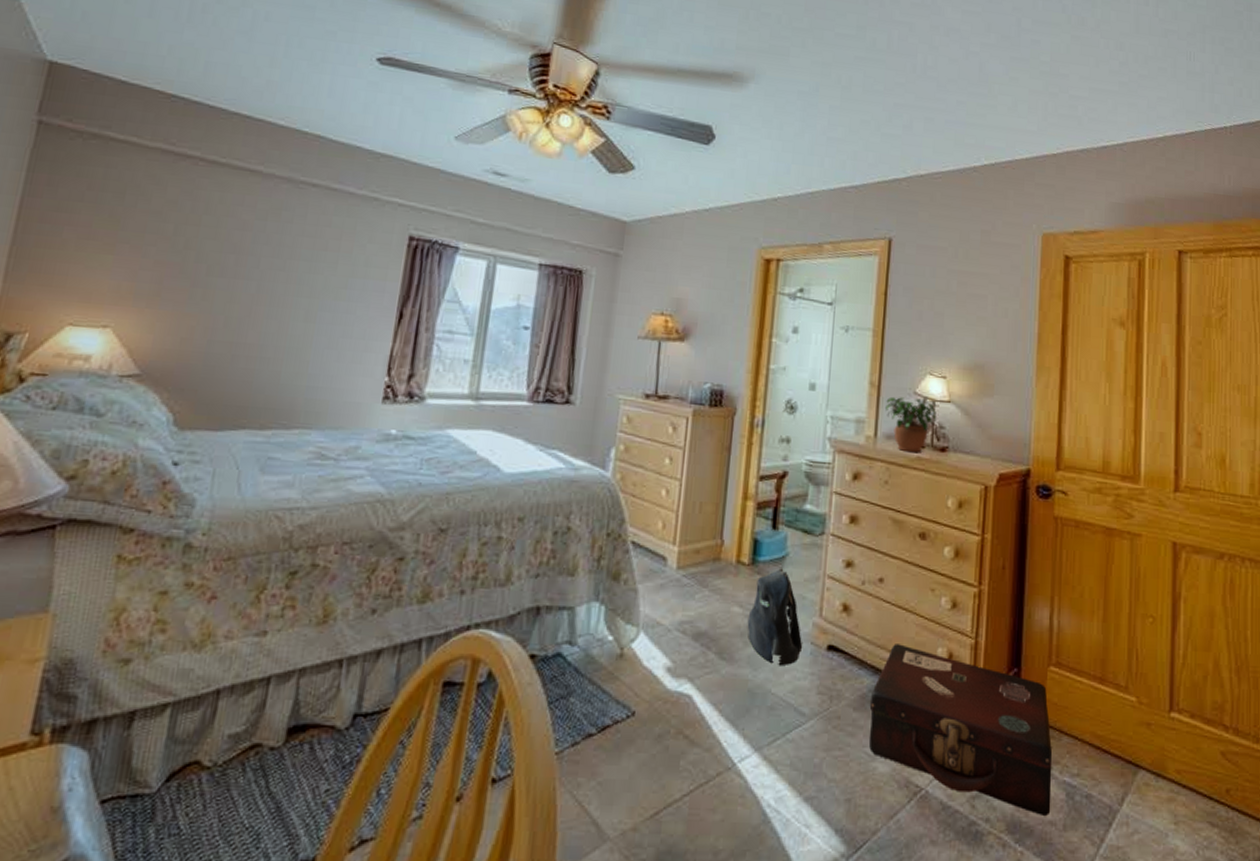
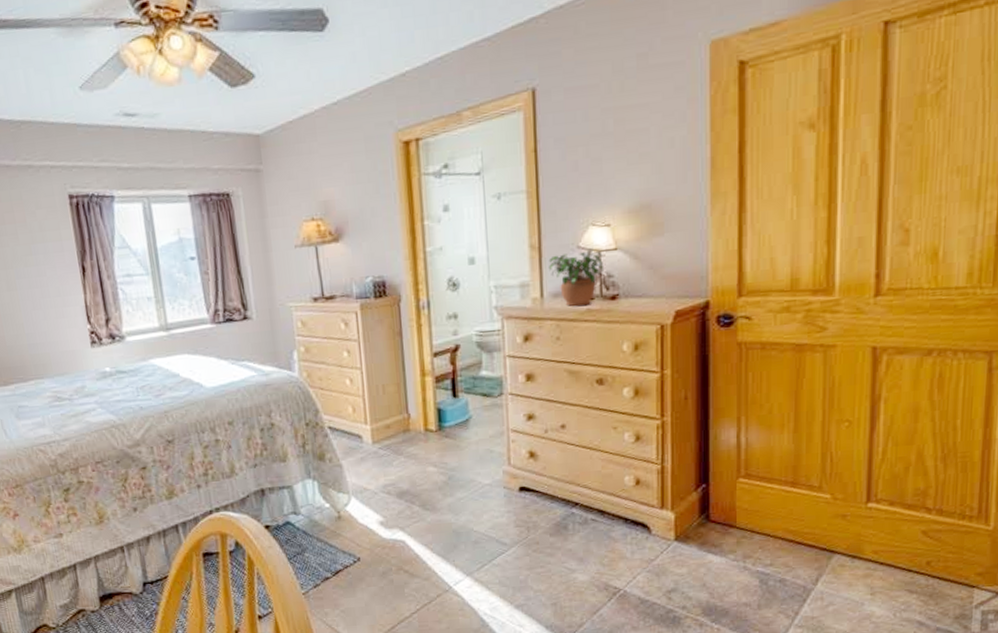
backpack: present [747,568,803,665] -> none [443,429,497,508]
suitcase: present [868,644,1052,816] -> none [564,478,745,600]

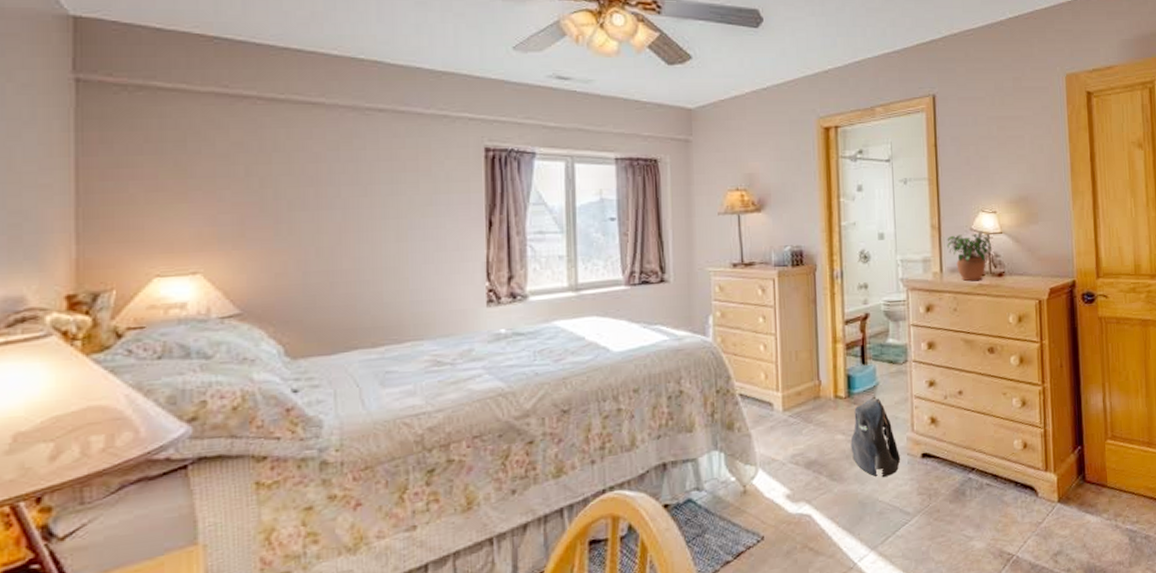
backpack: none [443,429,497,508] -> present [850,396,901,477]

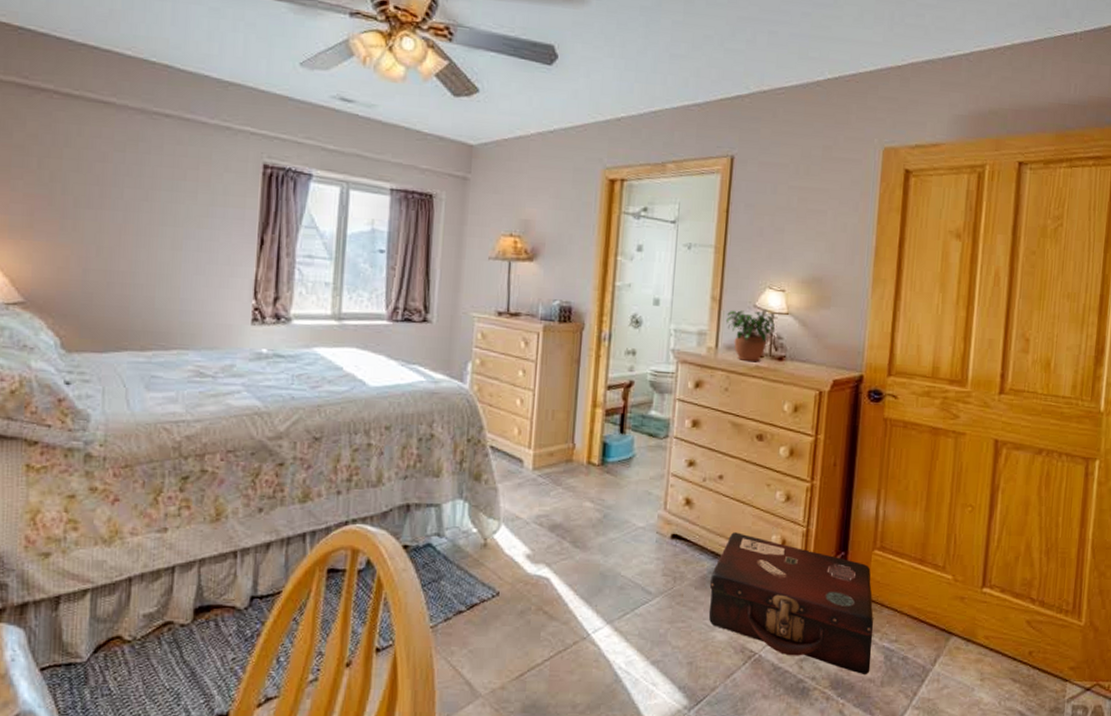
backpack: present [850,396,901,477] -> none [598,468,649,552]
suitcase: none [962,442,1118,559] -> present [708,532,873,674]

